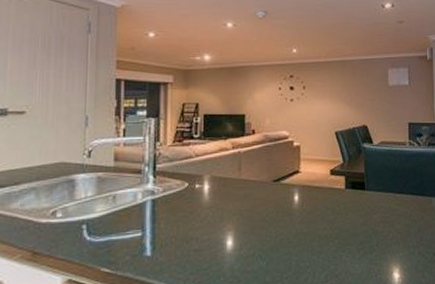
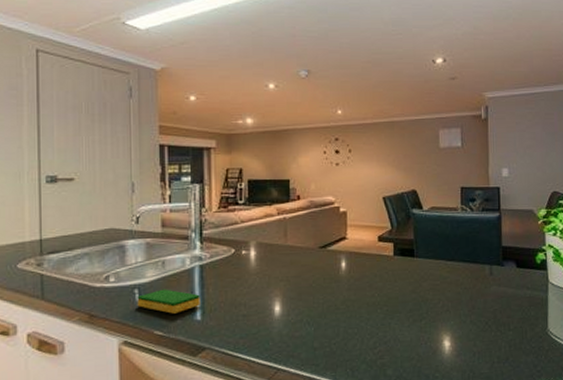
dish sponge: none [84,224,151,250] -> present [137,289,200,314]

